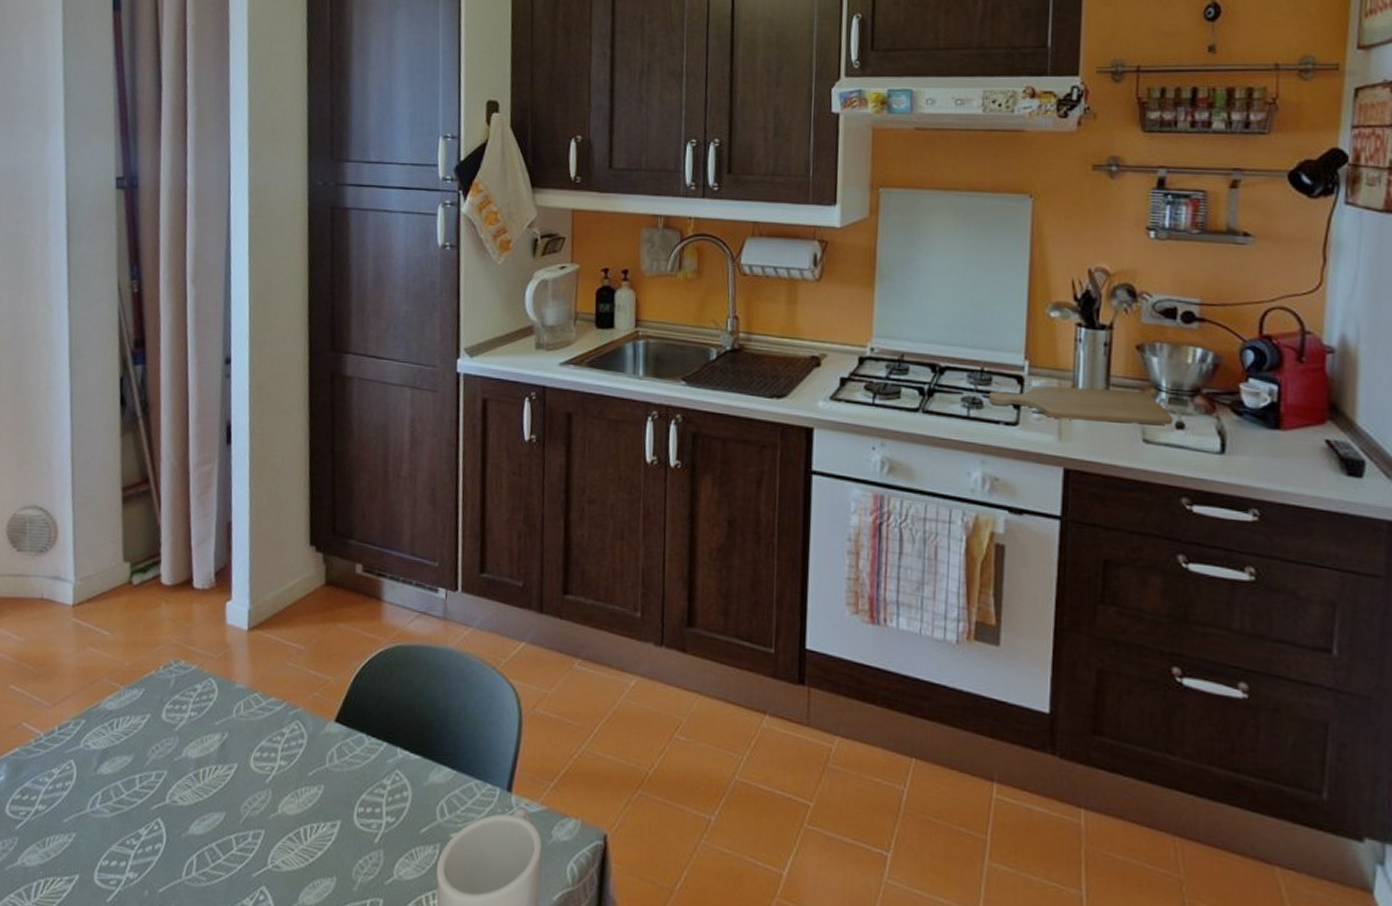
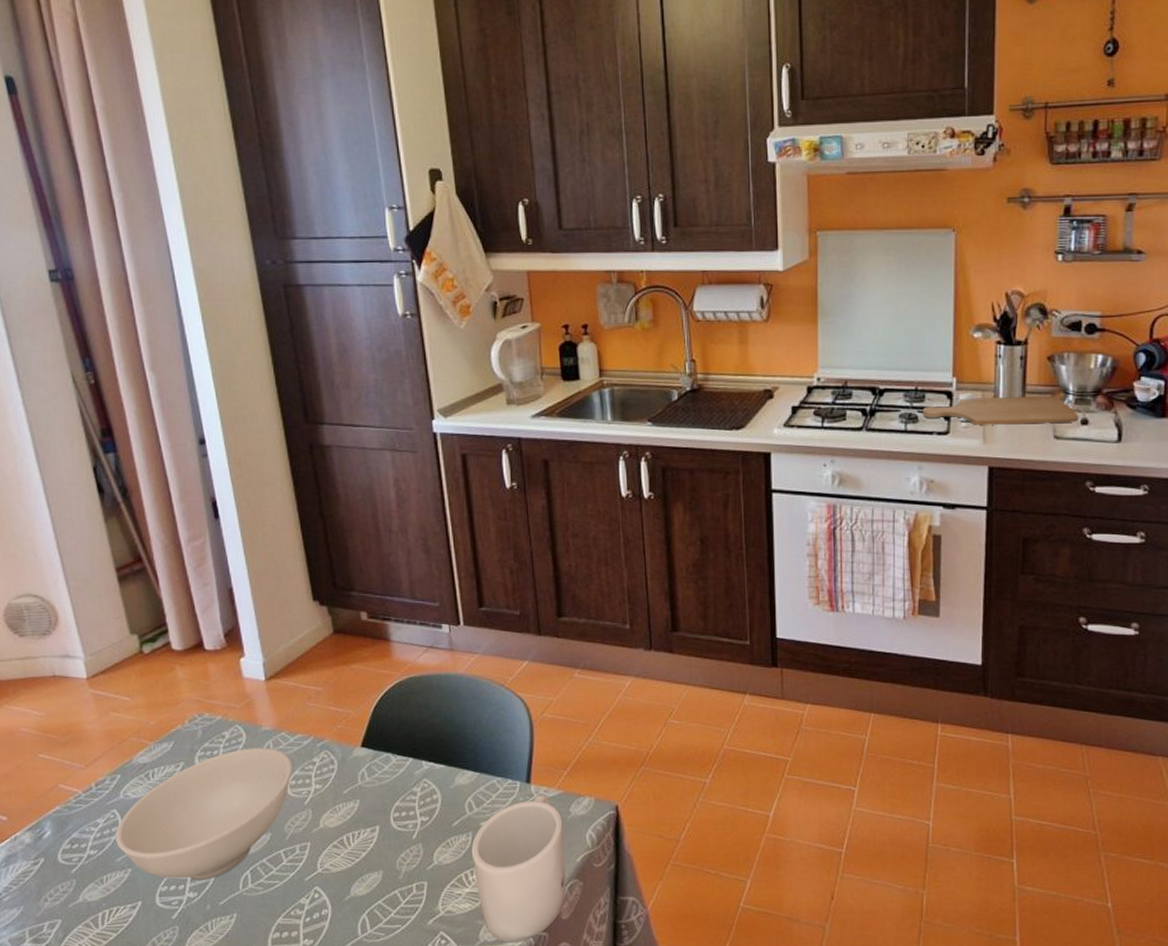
bowl: none [66,706,261,860] -> present [115,748,293,881]

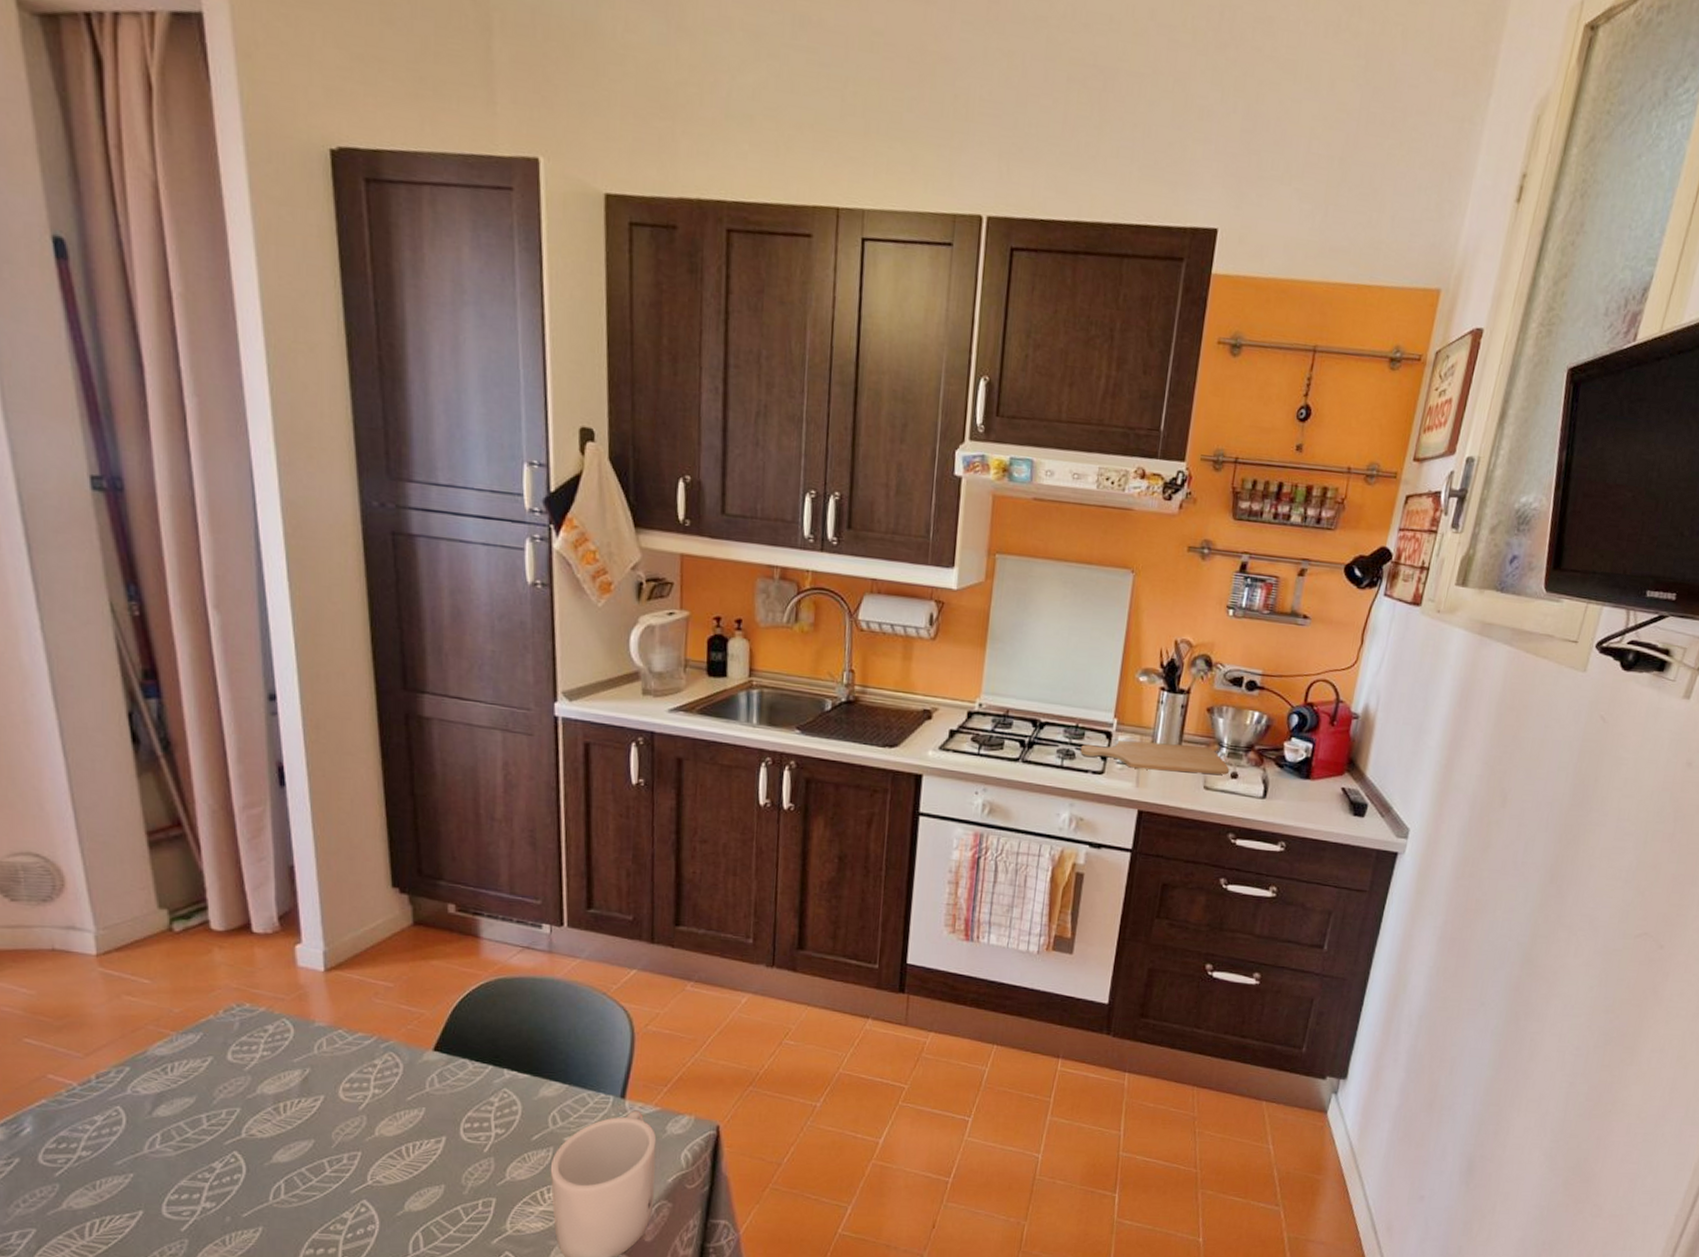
bowl: present [115,748,293,881] -> none [117,1045,349,1190]

